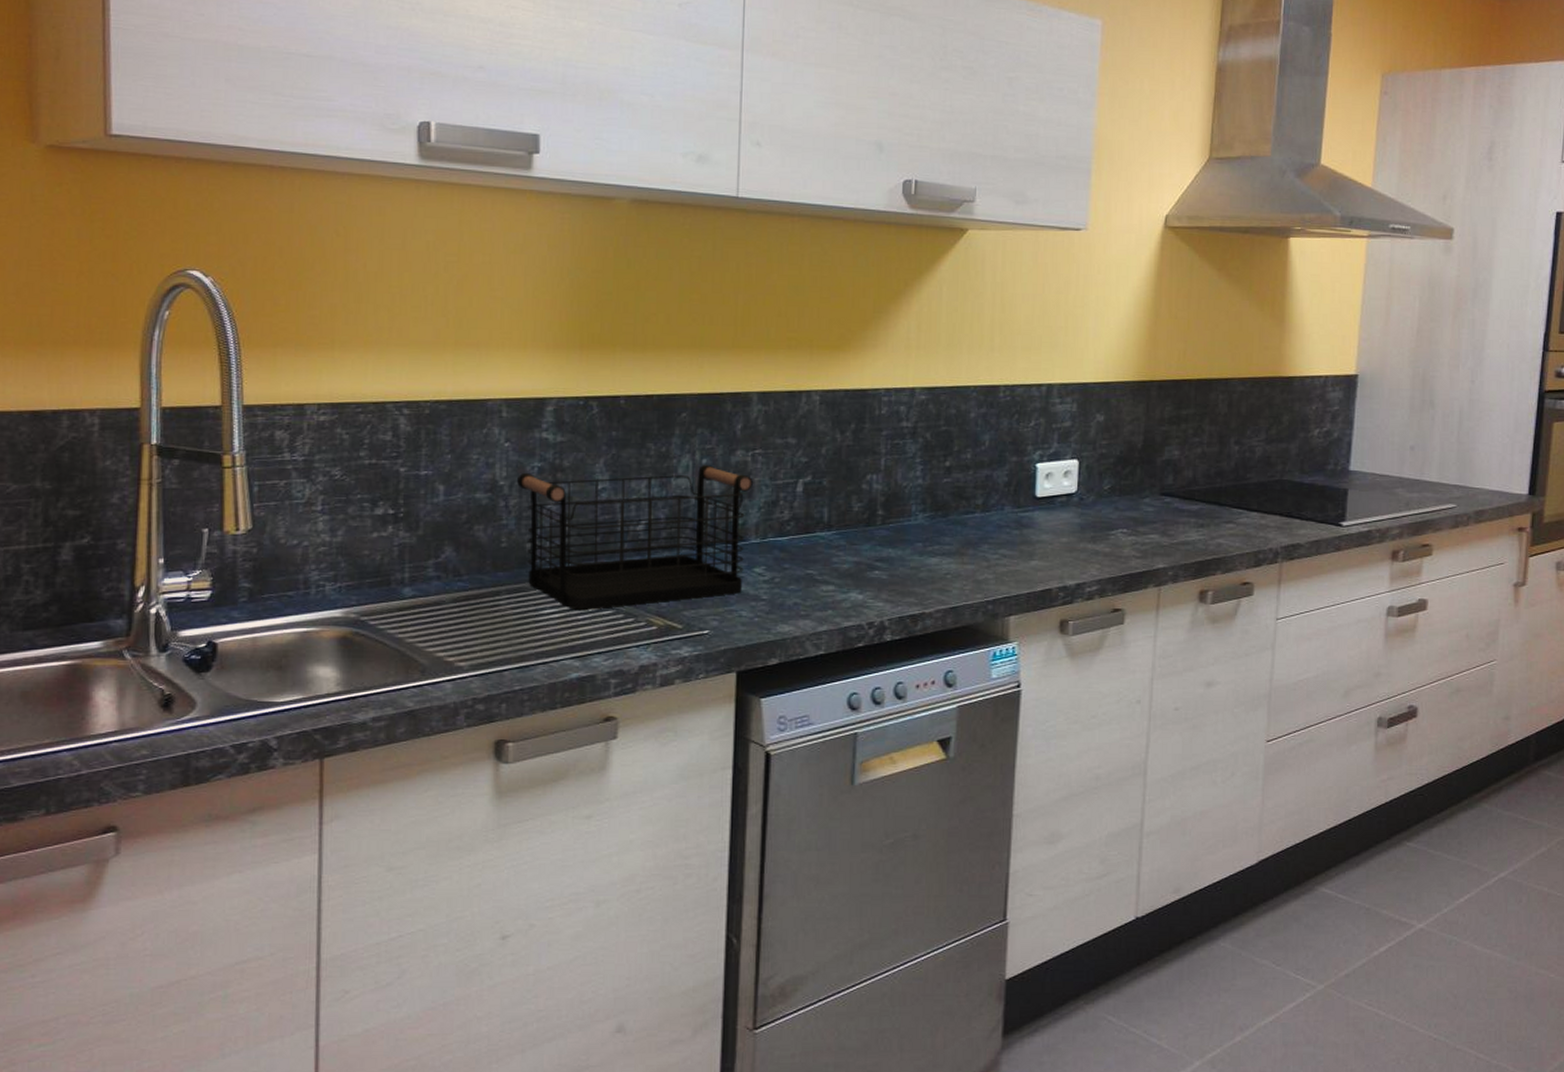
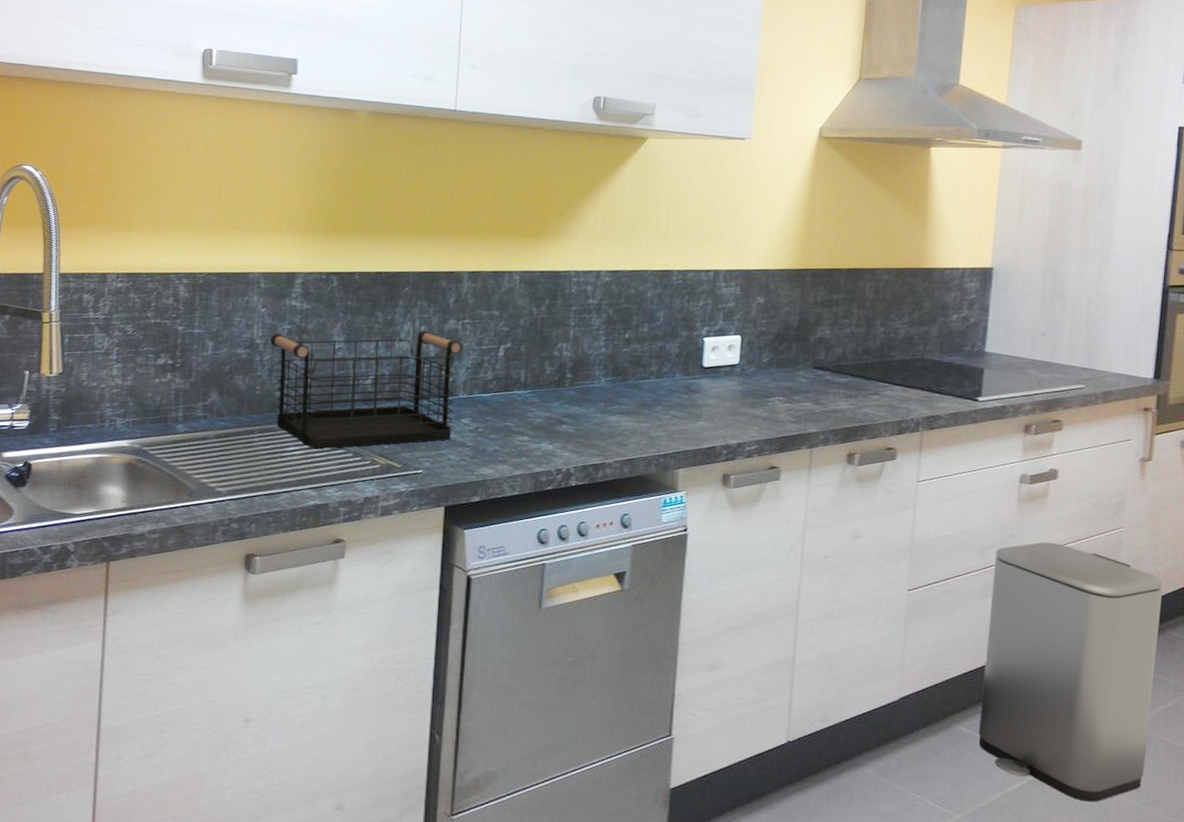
pedal bin: none [1343,680,1538,960] -> present [978,542,1164,802]

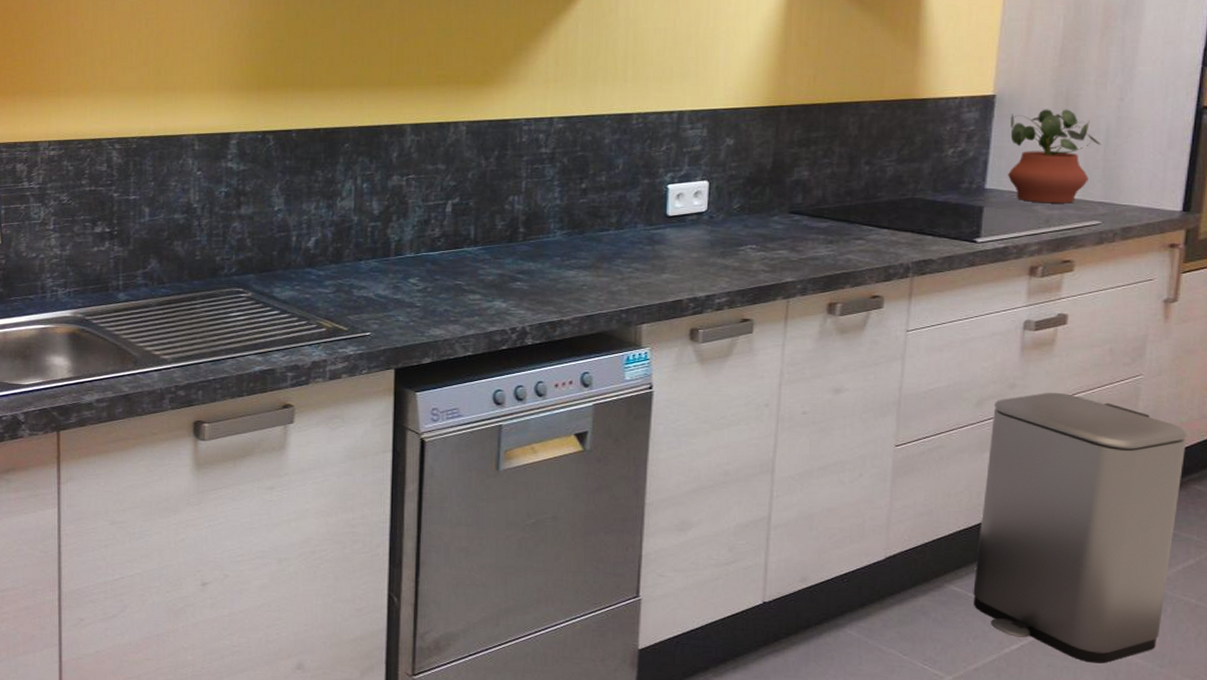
dish rack: present [270,330,462,449] -> none [208,188,407,313]
potted plant: none [1005,282,1084,368] -> present [1008,109,1102,204]

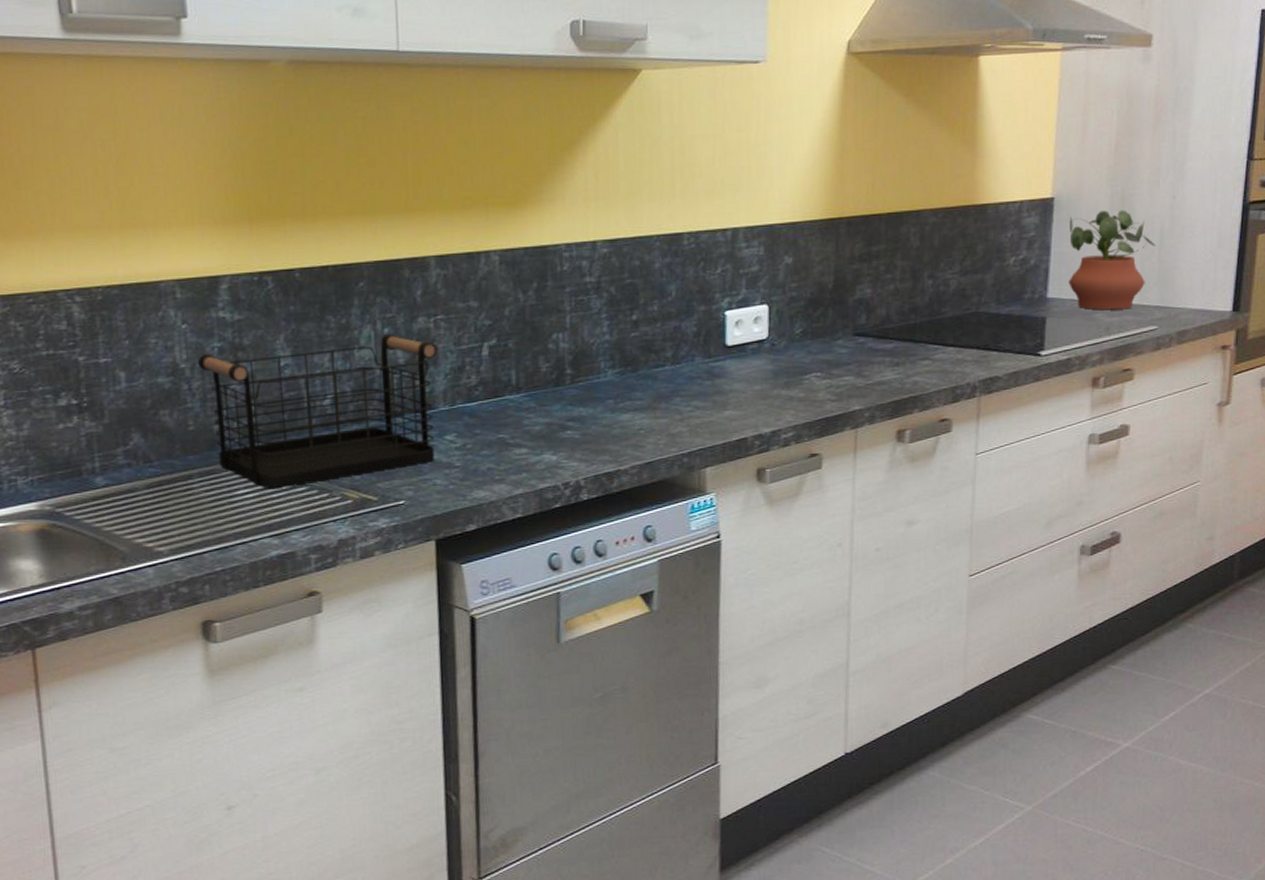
dish rack: none [208,188,407,313] -> present [198,333,437,488]
pedal bin: present [973,392,1188,664] -> none [1049,506,1242,775]

